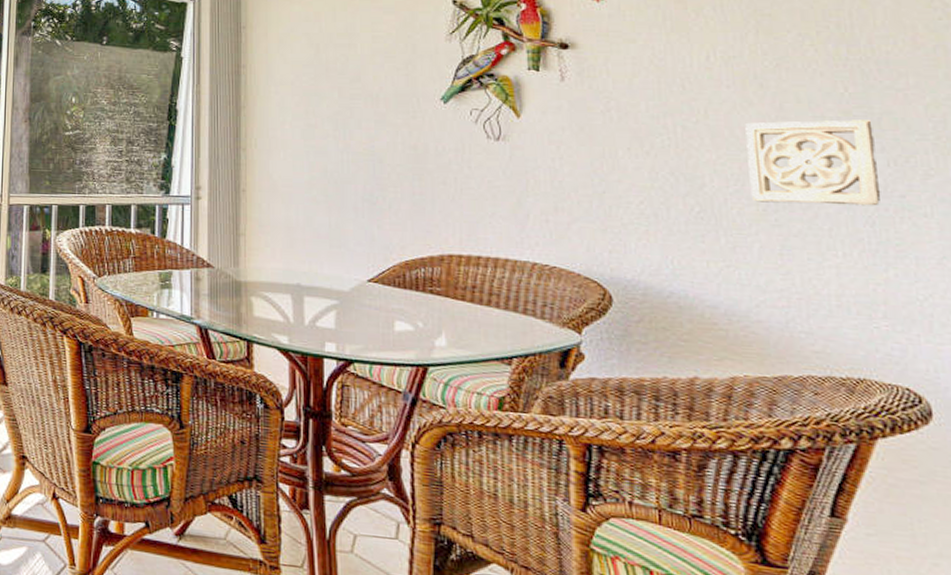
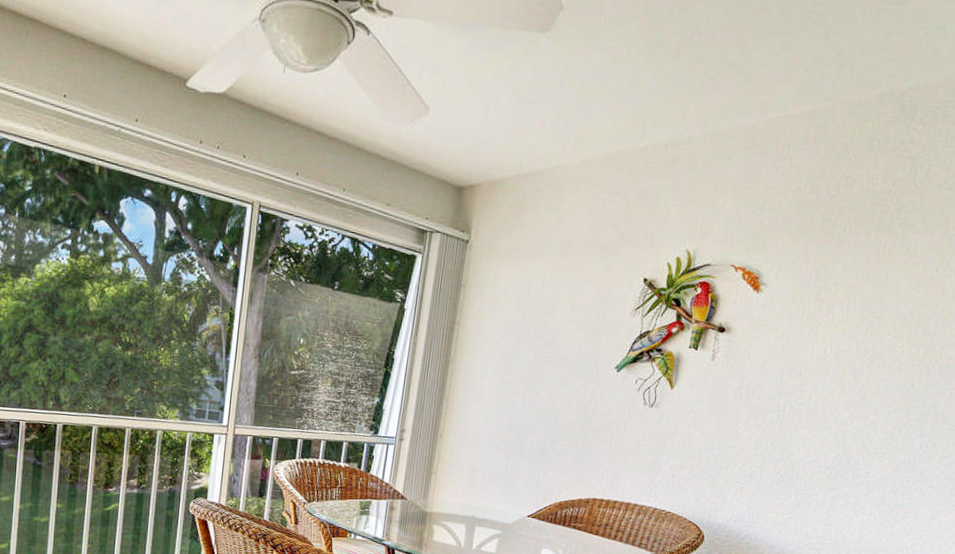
wall ornament: present [745,120,881,206] -> none [822,406,922,478]

